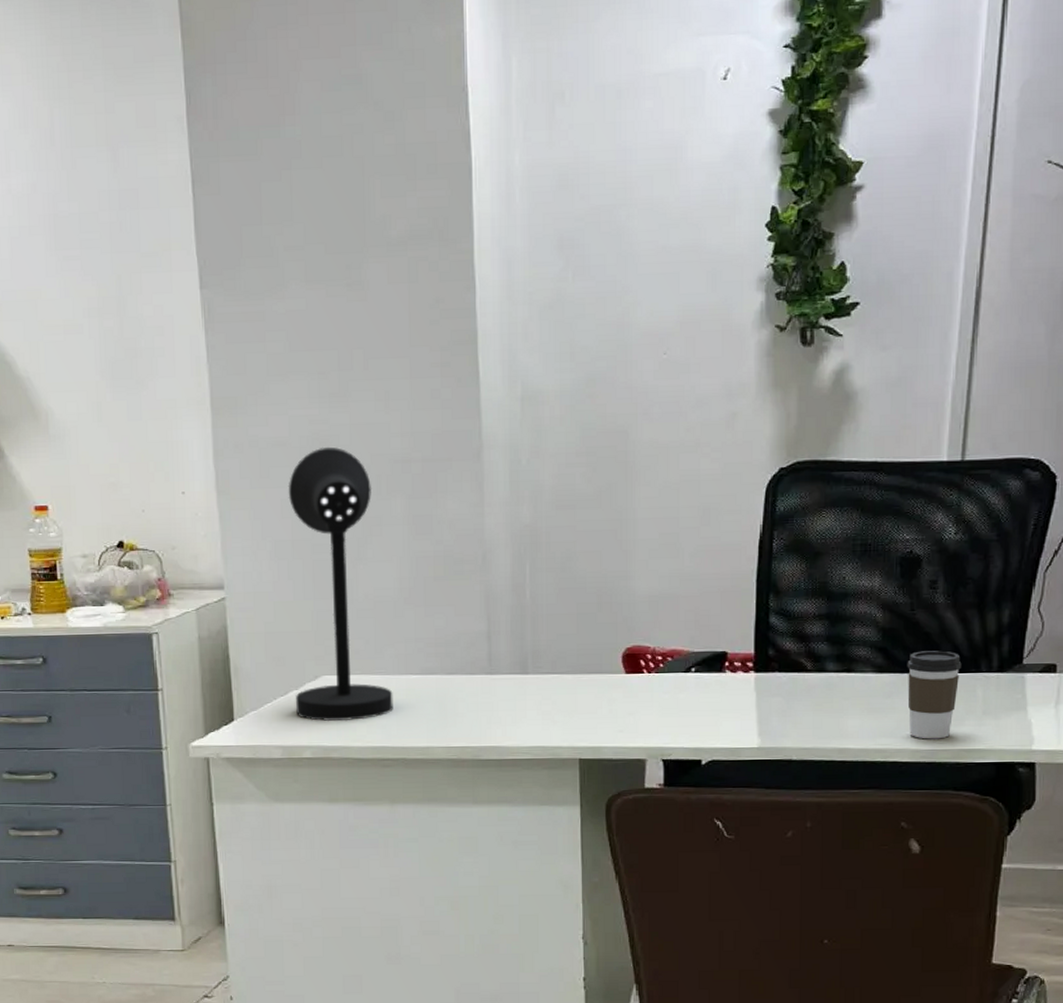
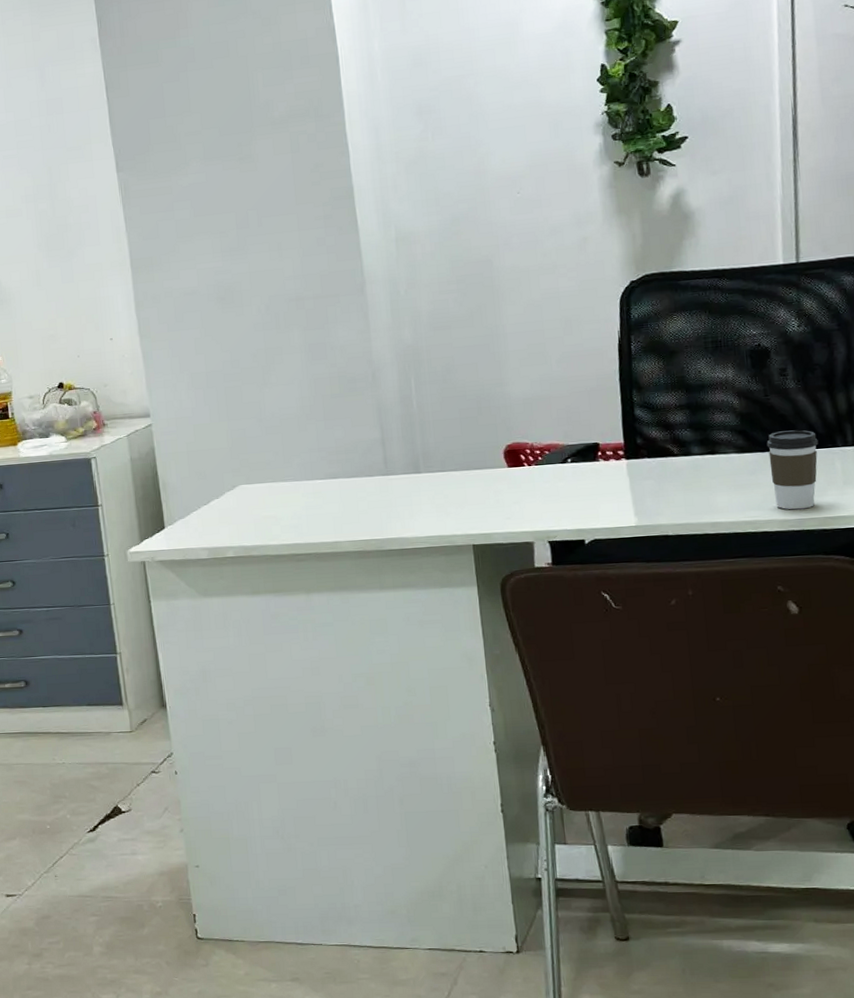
desk lamp: present [288,446,393,722] -> none [199,292,303,525]

